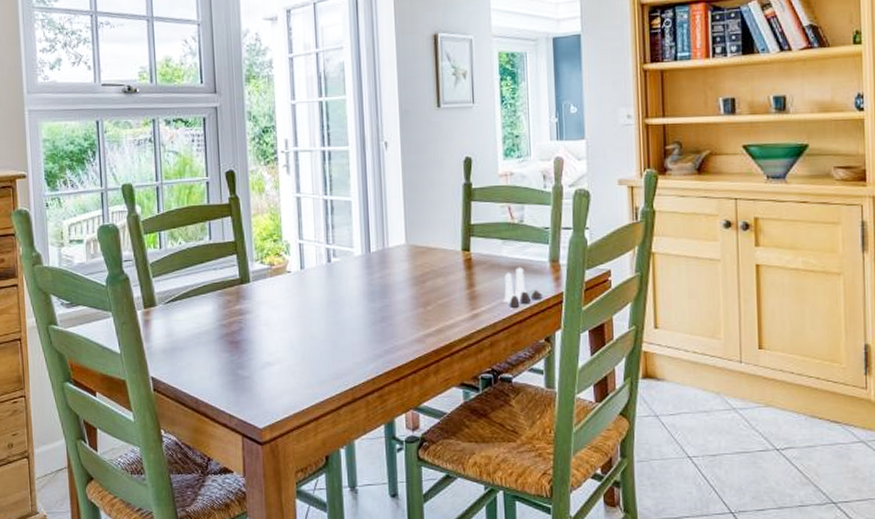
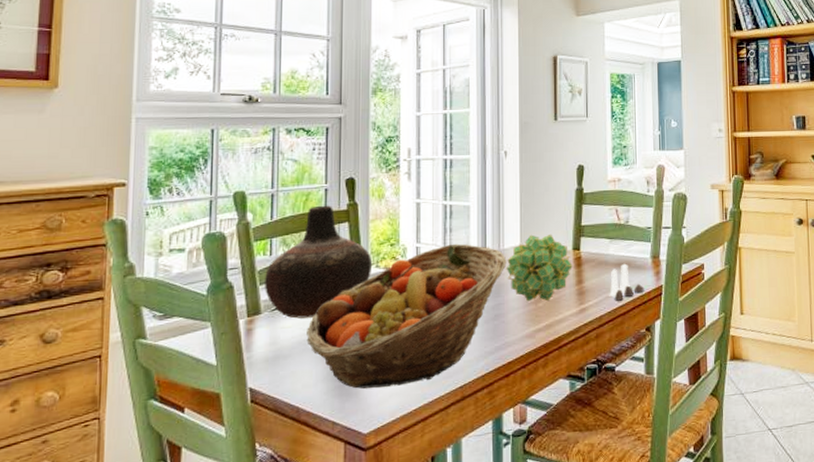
vase: none [157,198,257,312] -> present [265,205,373,319]
fruit basket: none [199,241,393,384] -> present [307,243,507,389]
decorative ball: none [391,232,463,305] -> present [506,234,573,302]

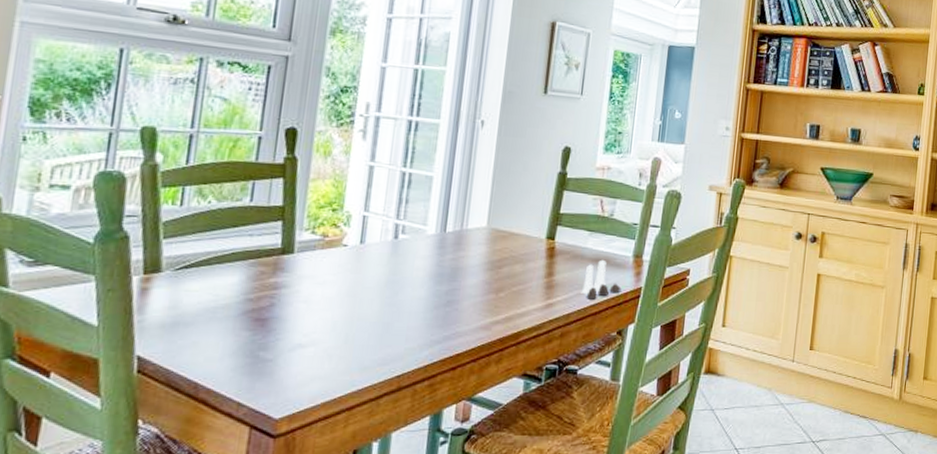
vase: present [265,205,373,319] -> none [169,155,308,283]
fruit basket: present [307,243,507,389] -> none [216,216,469,369]
decorative ball: present [506,234,573,302] -> none [466,217,544,292]

